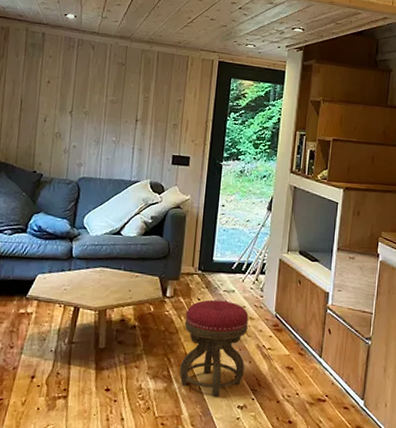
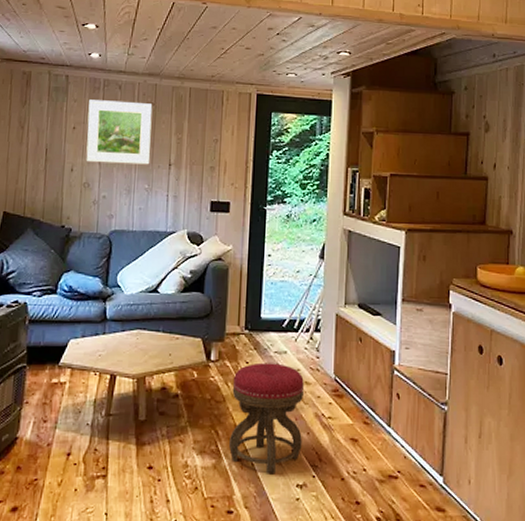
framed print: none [58,57,123,120] -> present [86,99,153,165]

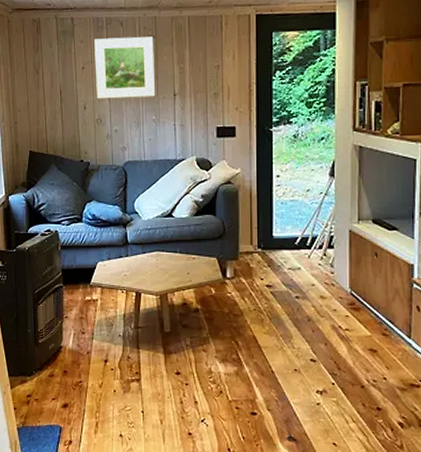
stool: present [229,362,304,475] -> none [249,279,320,381]

